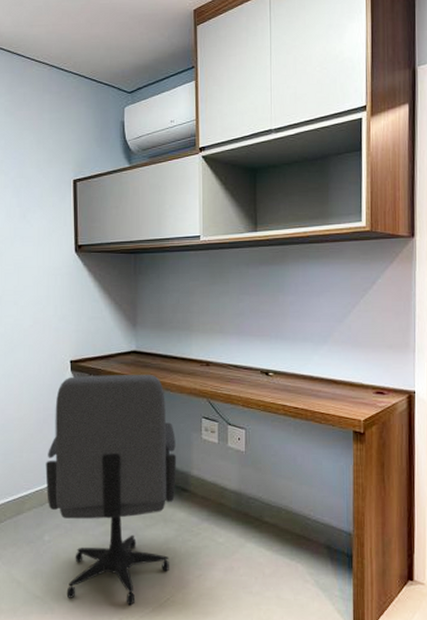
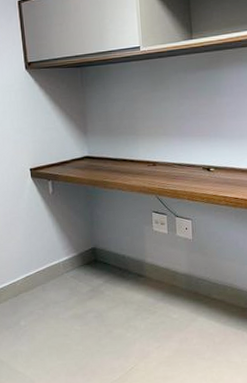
office chair: present [45,374,177,606] -> none [16,176,133,375]

